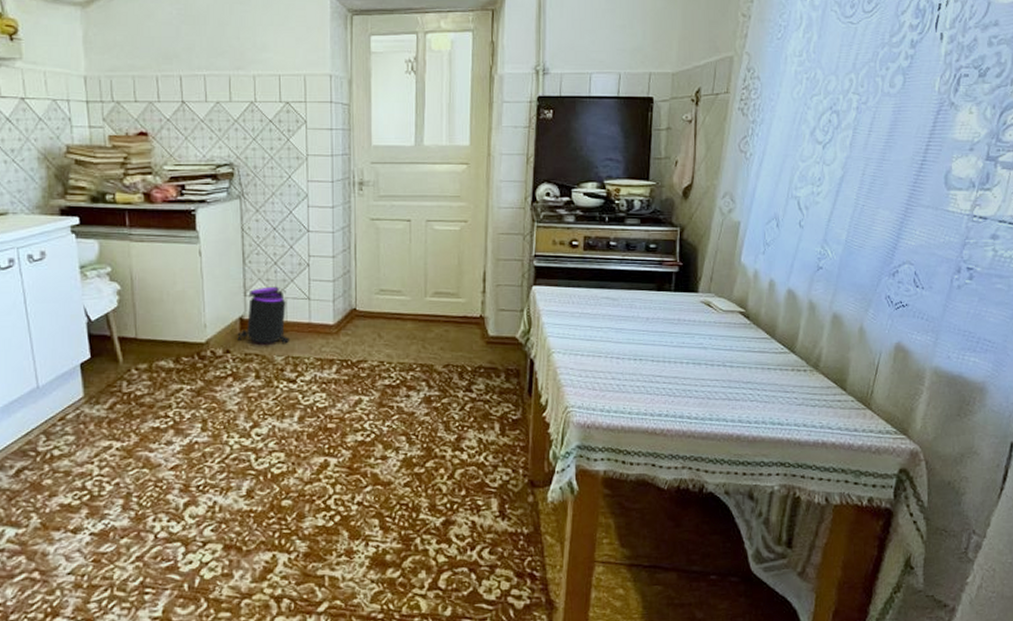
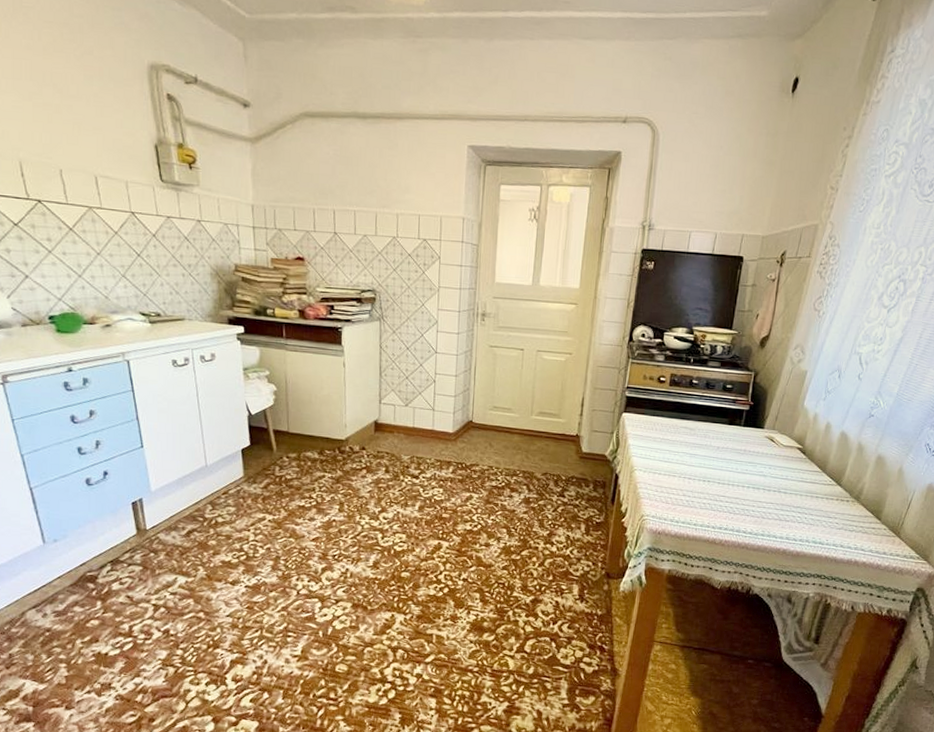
trash can: present [237,286,291,344] -> none [372,397,416,446]

